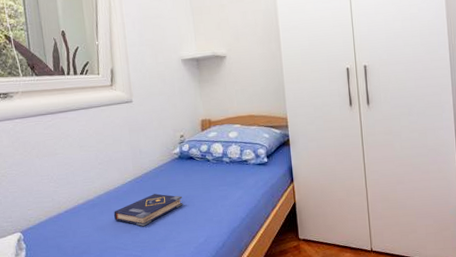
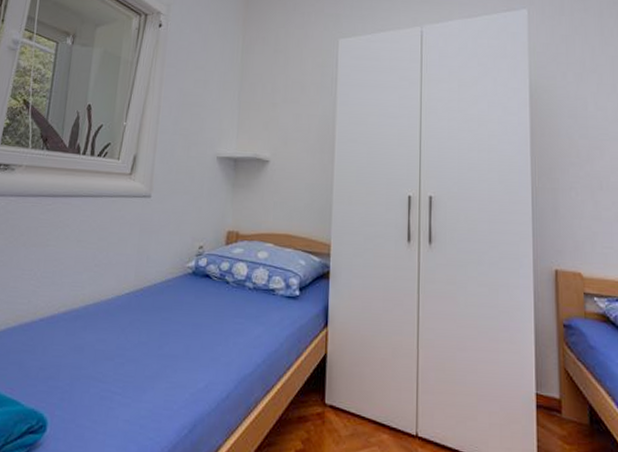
book: present [113,193,183,226] -> none [98,314,188,354]

